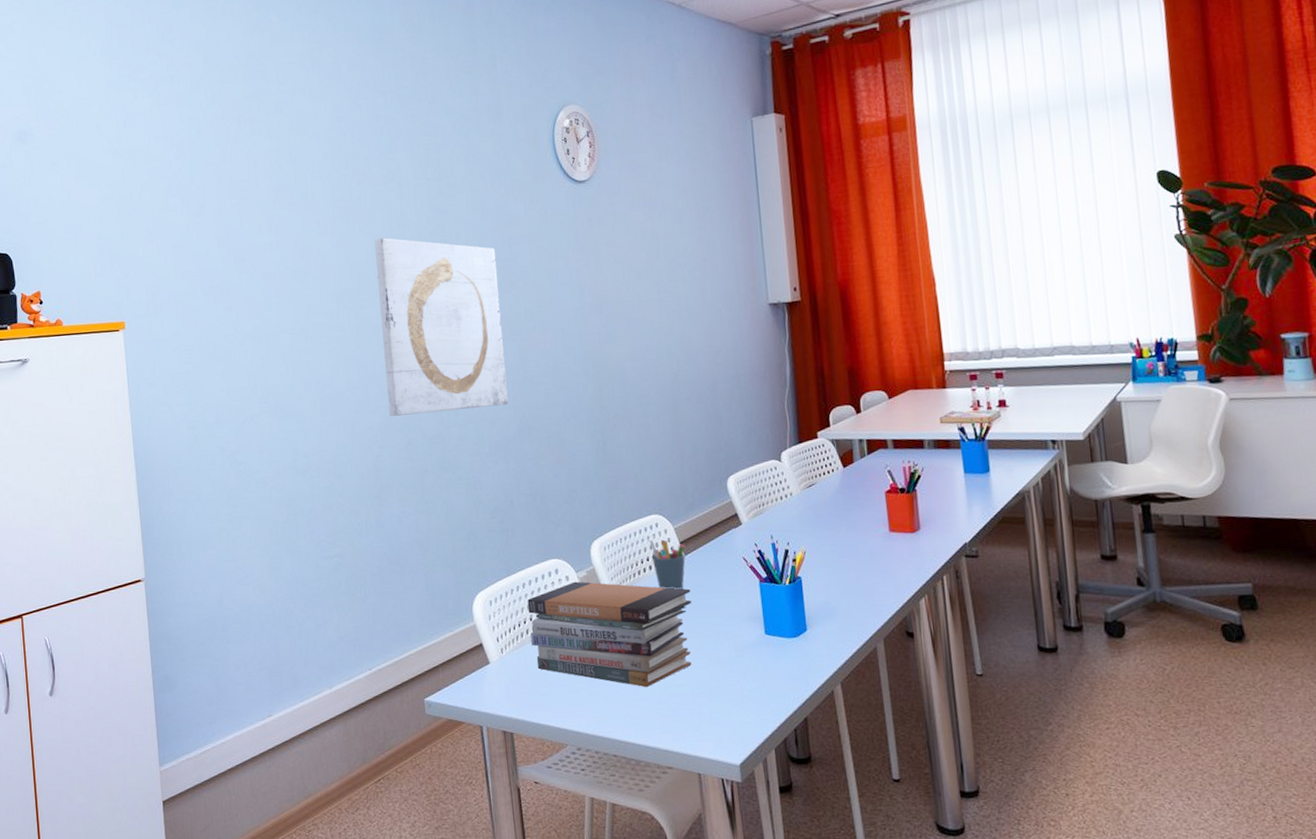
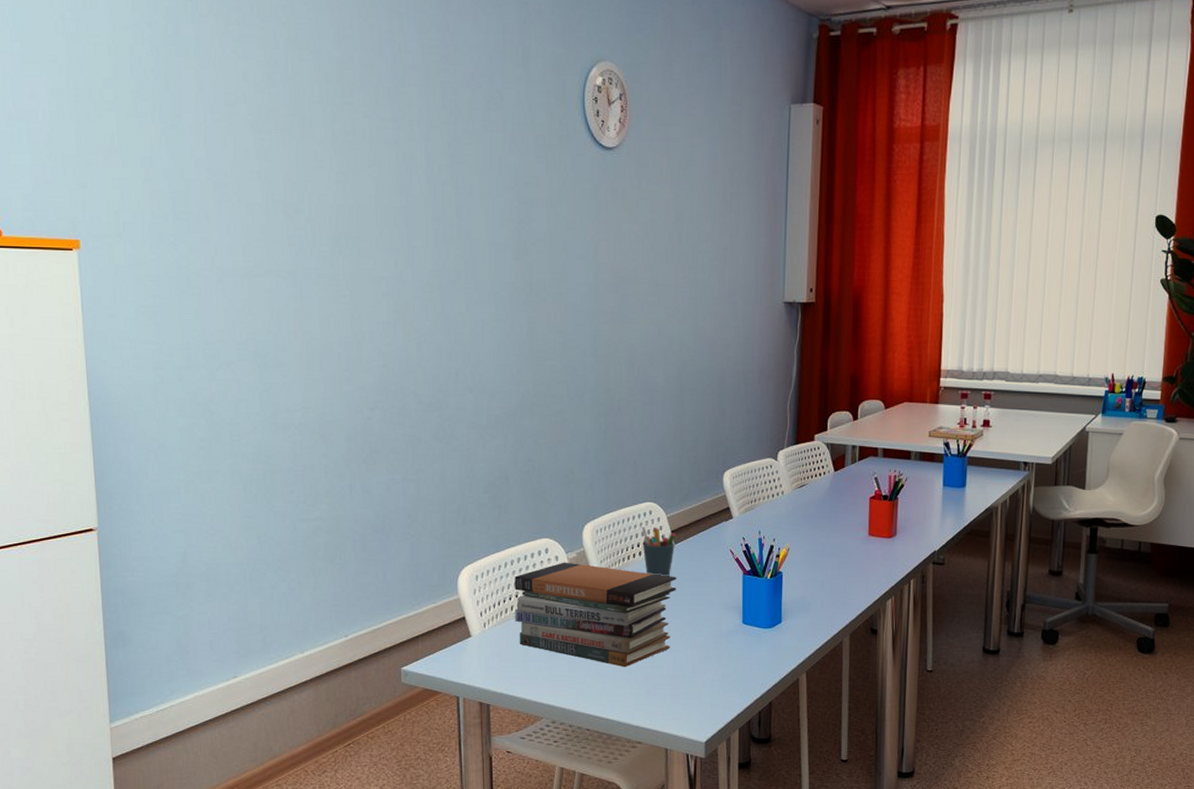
wall art: present [374,237,508,416] -> none [378,181,511,379]

